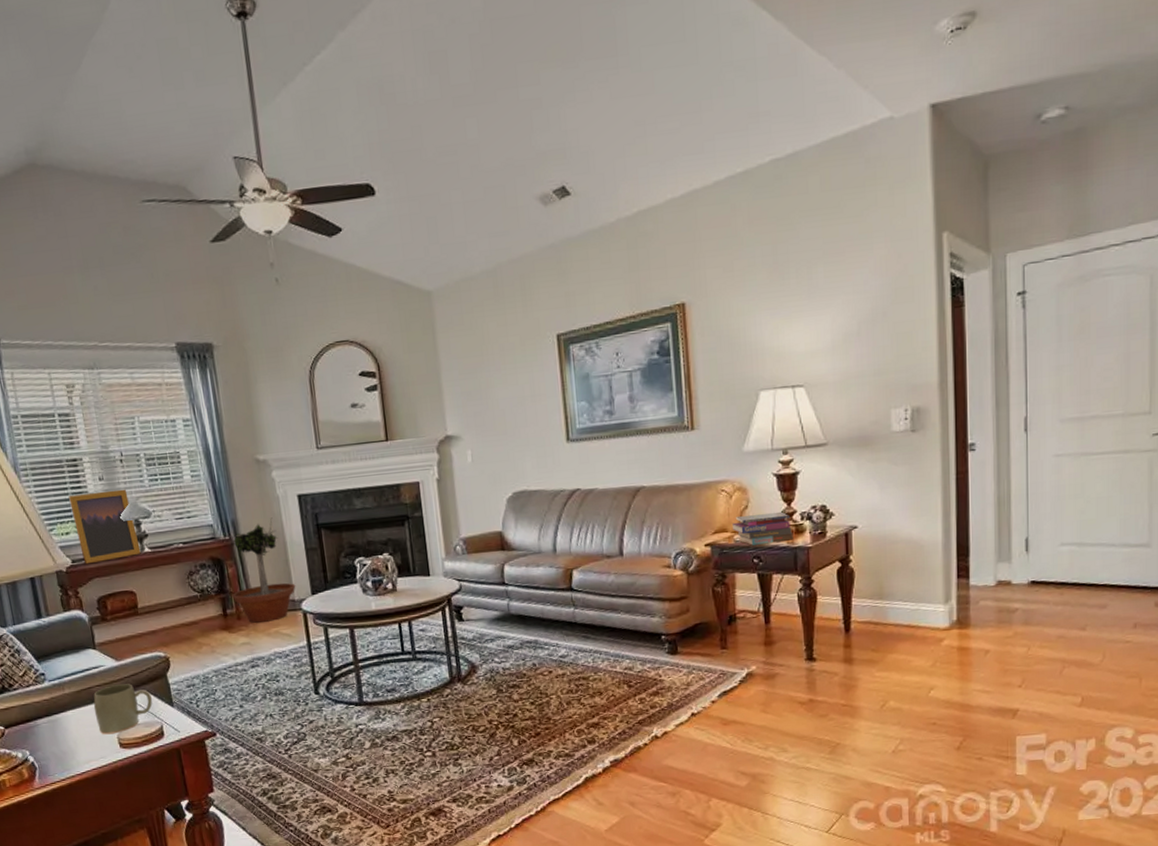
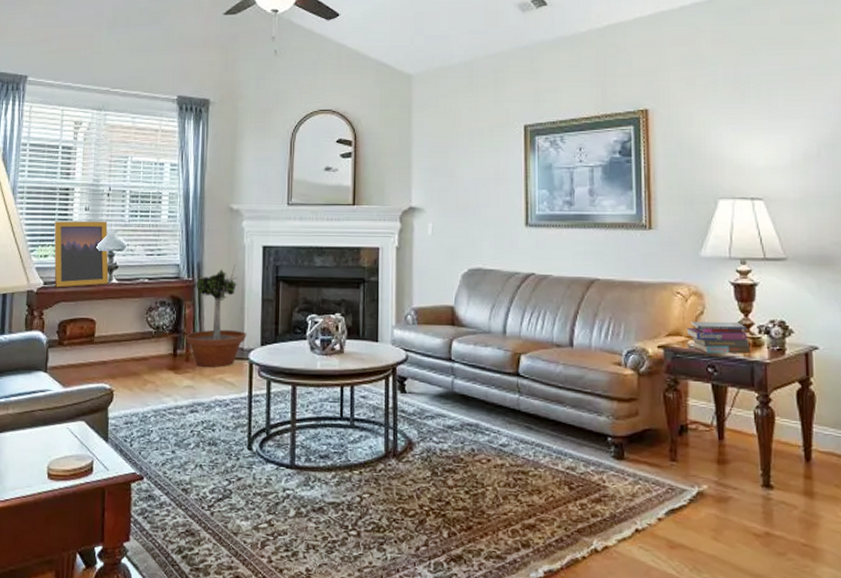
mug: present [93,684,153,735] -> none [31,411,89,463]

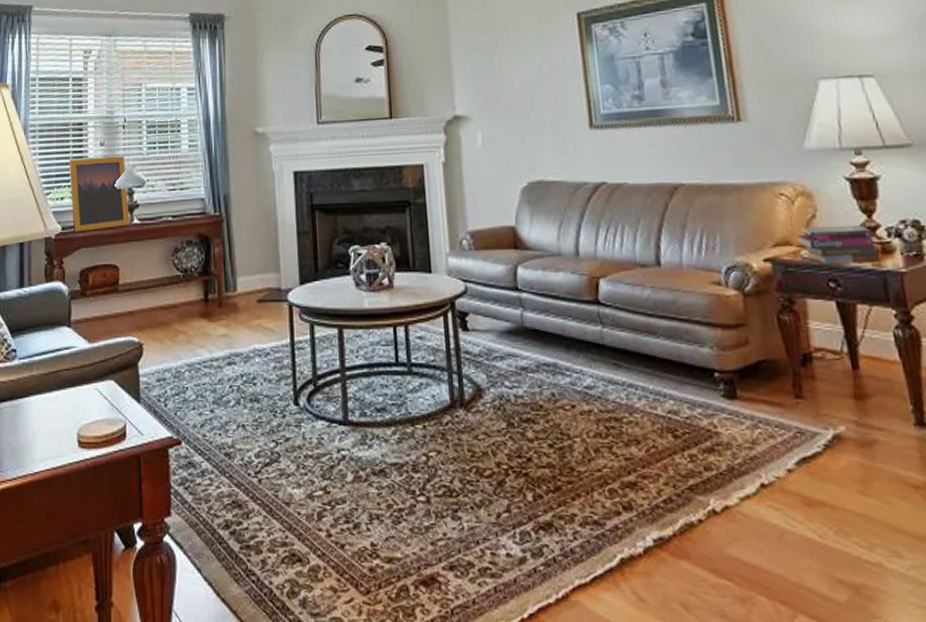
potted tree: present [184,265,247,367] -> none [215,194,284,312]

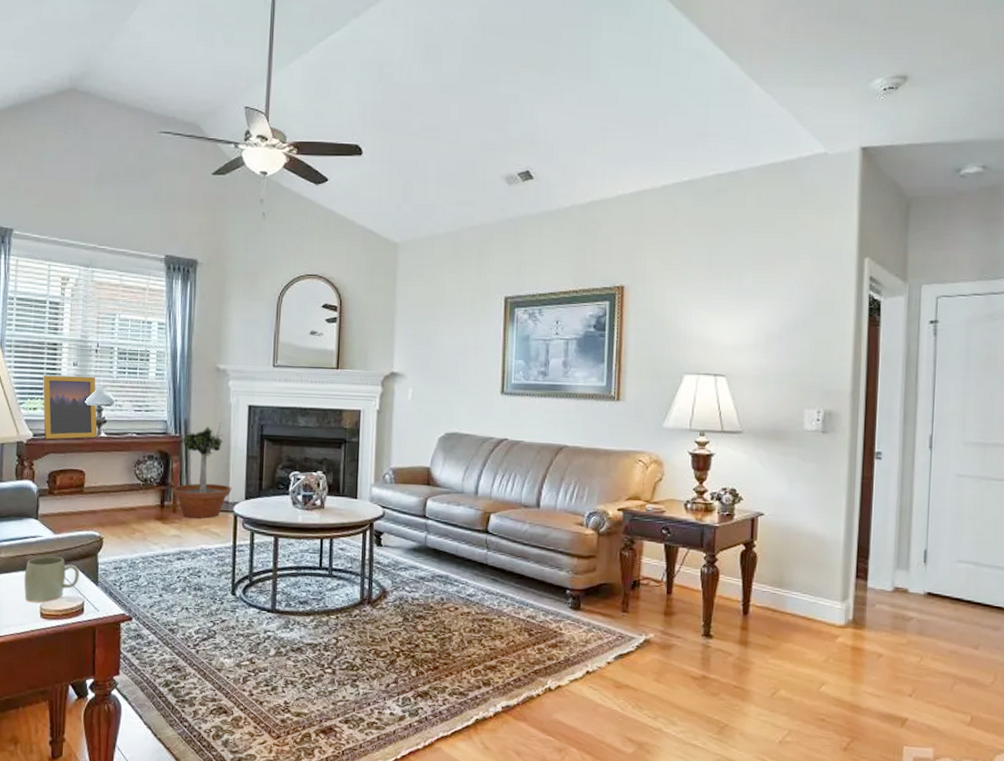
mug: none [58,371,119,429] -> present [23,556,79,603]
potted tree: none [215,194,284,312] -> present [172,422,232,519]
books: present [797,224,880,266] -> none [646,487,702,518]

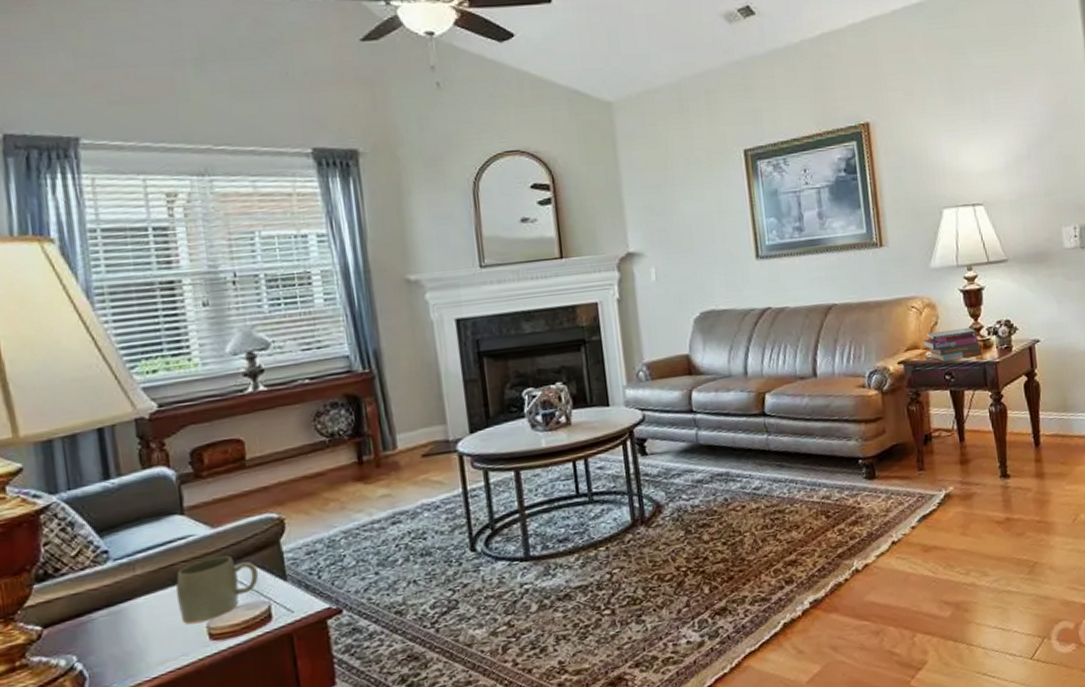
picture frame: present [43,375,98,440] -> none [160,316,254,409]
potted tree: present [172,422,232,519] -> none [370,345,451,471]
books: none [646,487,702,518] -> present [924,327,982,363]

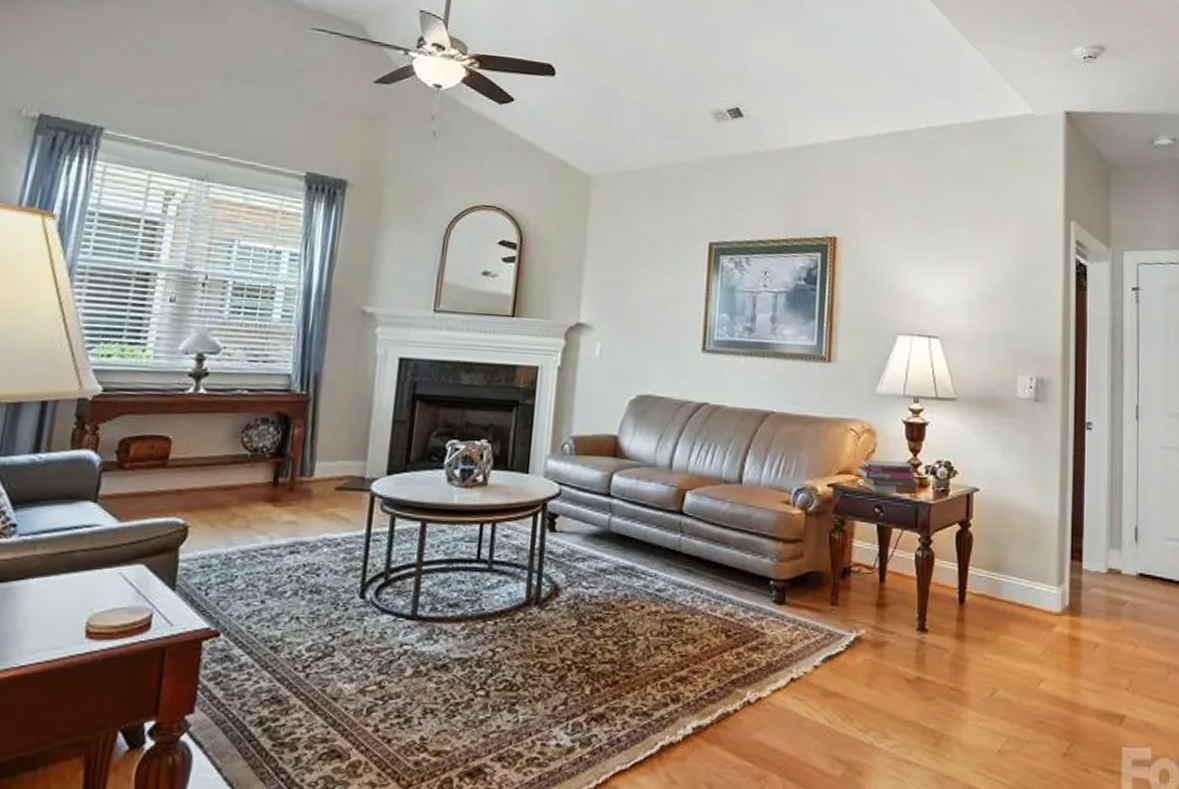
mug: present [175,555,258,625] -> none [64,552,150,618]

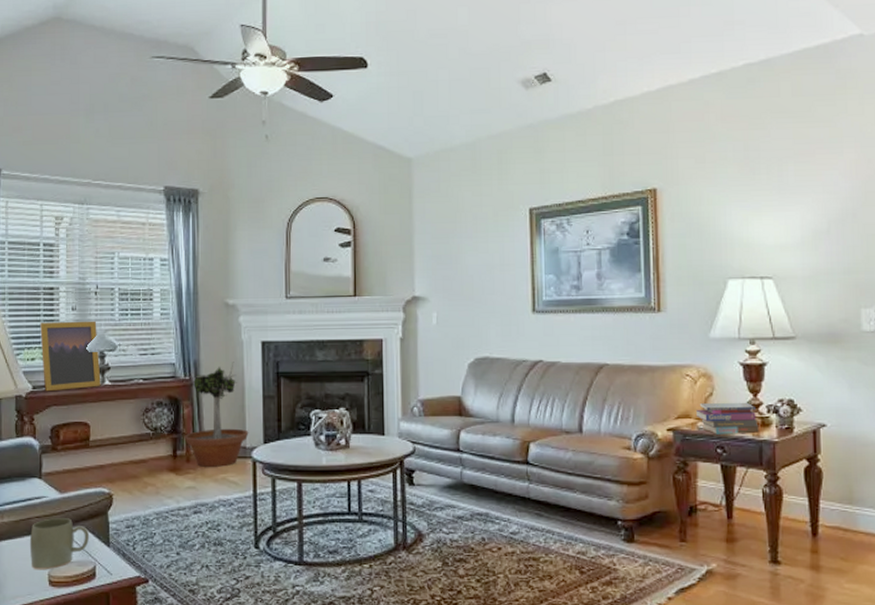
mug: none [64,552,150,618] -> present [29,518,89,570]
picture frame: none [118,313,200,397] -> present [40,321,101,392]
potted tree: none [290,378,371,500] -> present [184,362,249,467]

